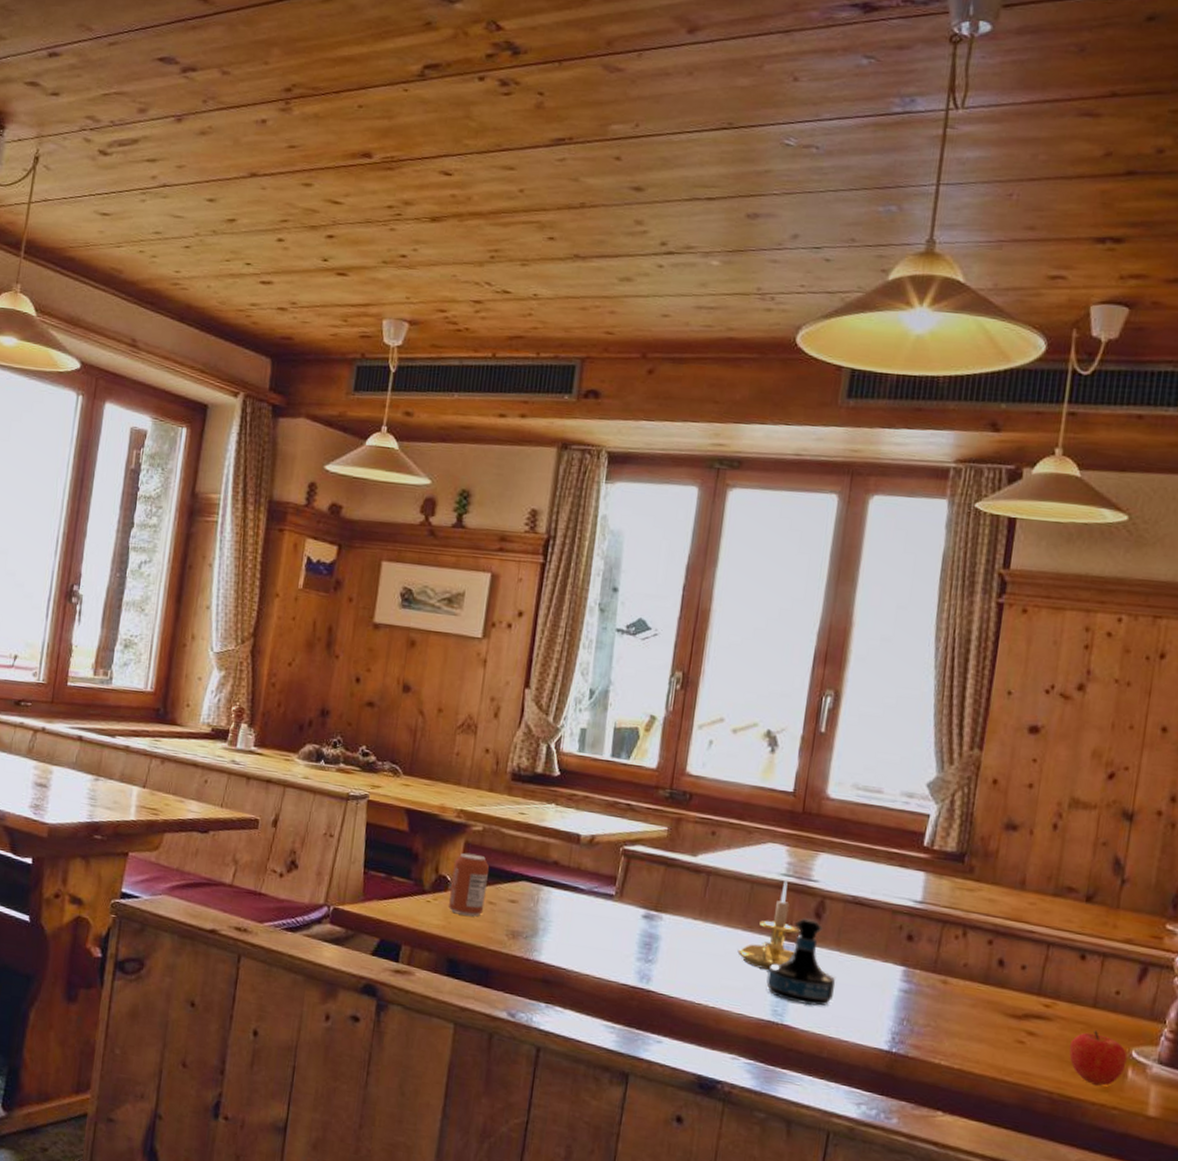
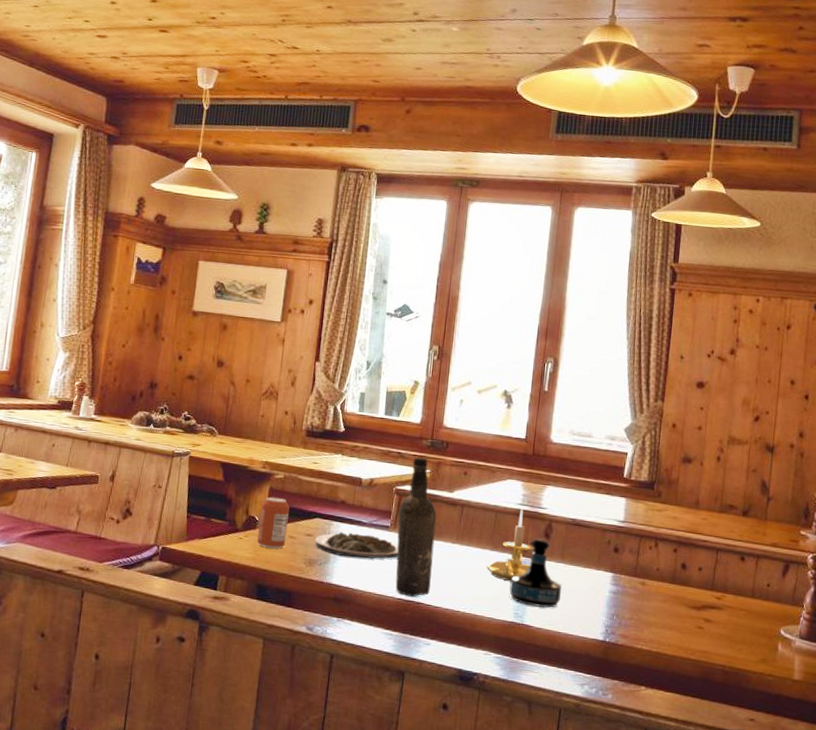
plate: none [519,899,625,935] -> present [314,532,399,559]
beer bottle: none [619,810,675,983] -> present [395,457,437,597]
fruit: present [1069,1031,1128,1086] -> none [736,616,778,658]

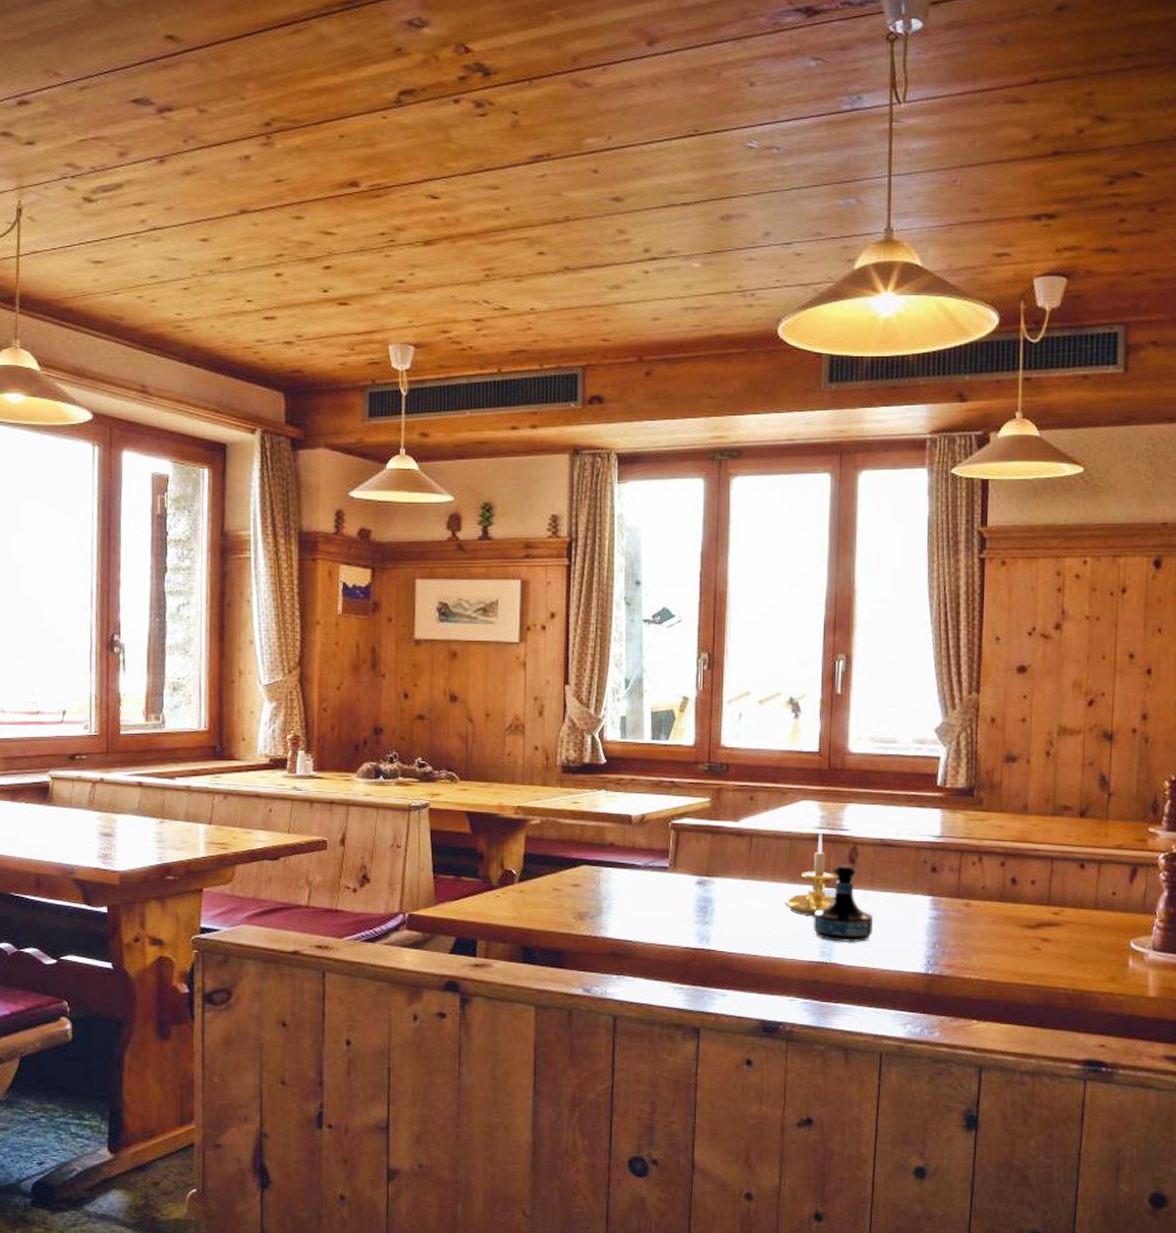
can: present [256,496,289,549] -> none [516,846,550,904]
plate: present [314,532,399,559] -> none [583,879,681,906]
beer bottle: present [395,457,437,597] -> none [676,785,722,944]

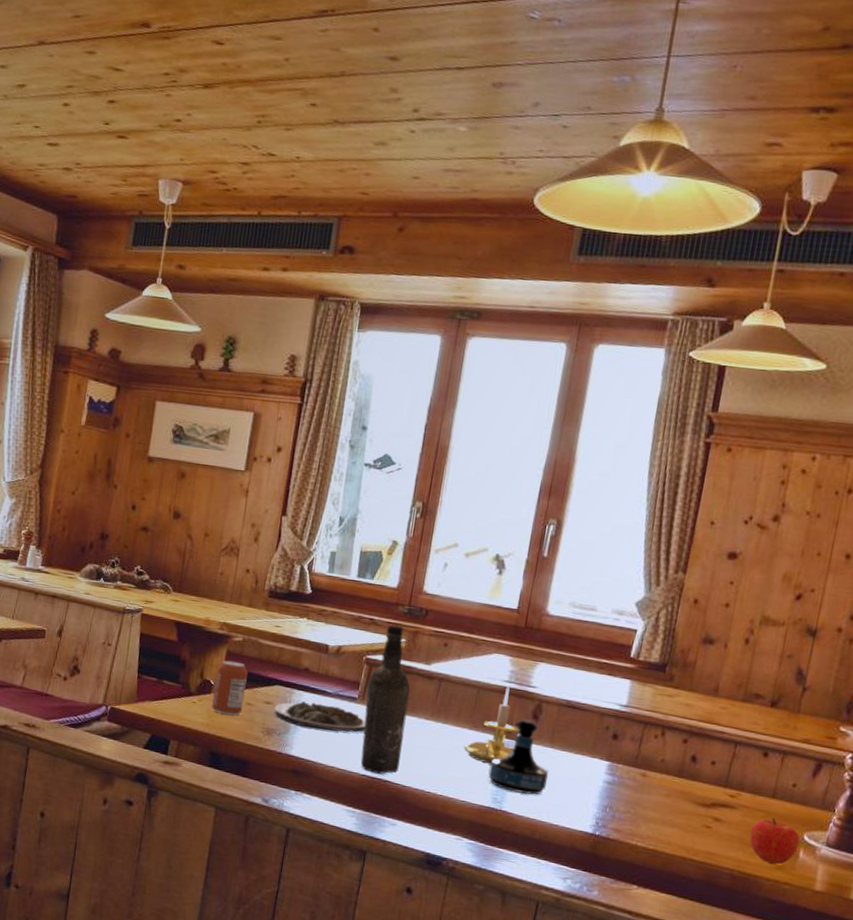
can: none [516,846,550,904] -> present [211,660,248,716]
plate: none [583,879,681,906] -> present [274,701,366,732]
beer bottle: none [676,785,722,944] -> present [360,624,411,774]
fruit: none [1079,930,1127,977] -> present [749,818,800,865]

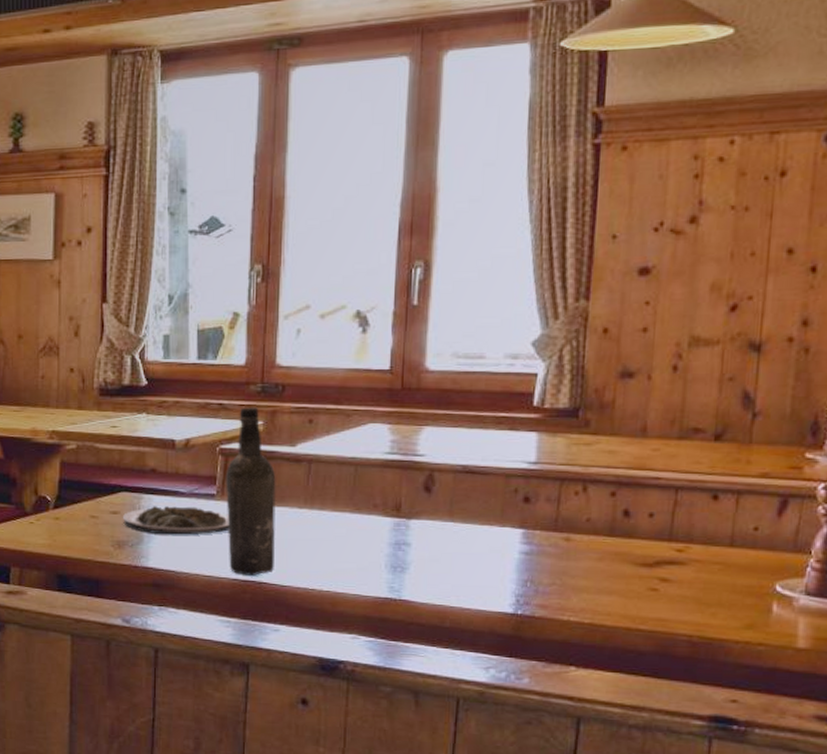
can: present [211,660,248,716] -> none [51,471,87,532]
candle holder: present [464,686,520,765] -> none [347,458,411,550]
tequila bottle: present [488,718,549,795] -> none [380,492,452,579]
fruit: present [749,818,800,865] -> none [707,570,771,624]

